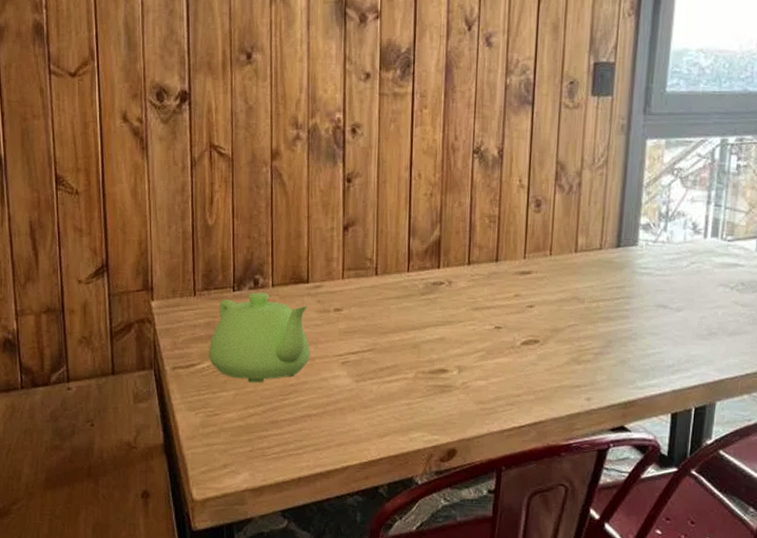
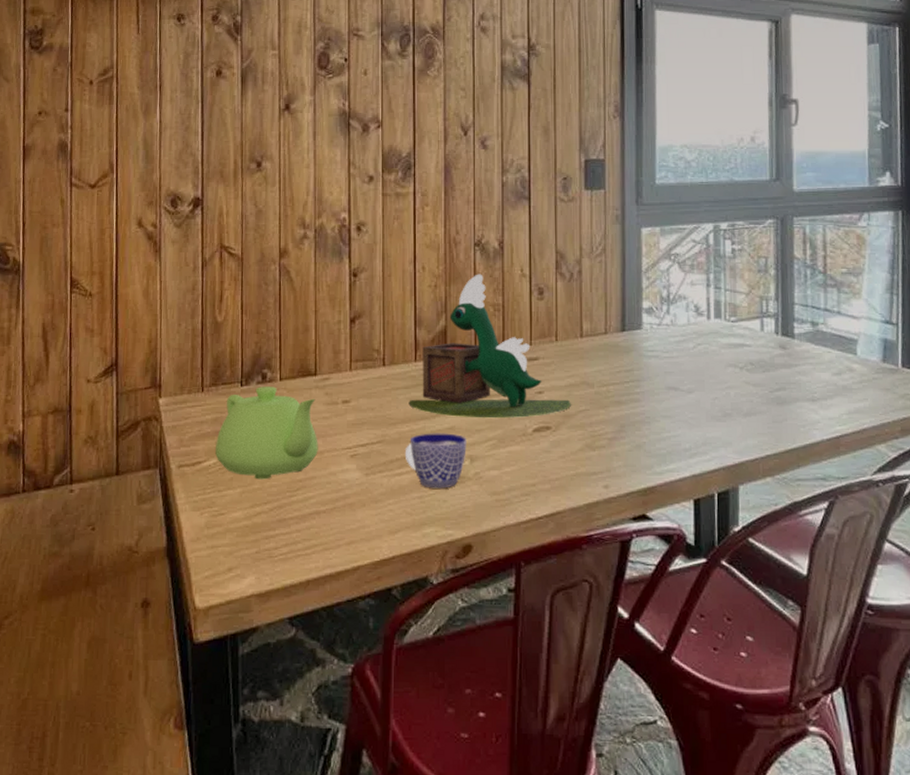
cup: none [394,343,456,397] -> present [404,433,466,489]
plant pot: none [400,183,560,331] -> present [409,274,571,418]

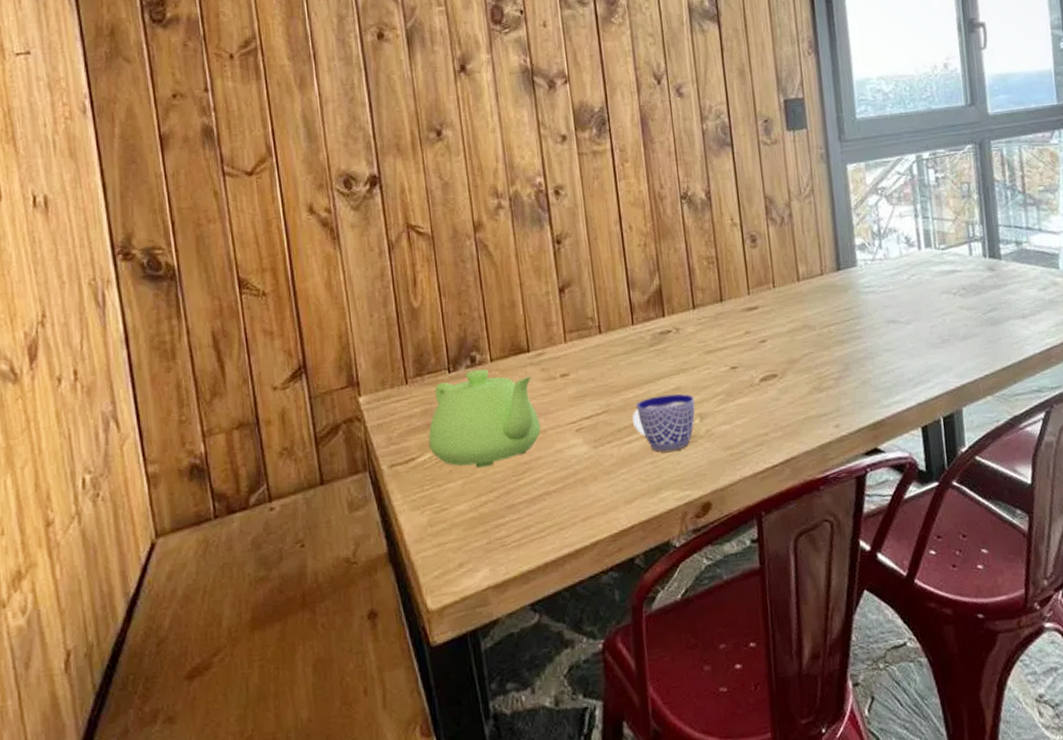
plant pot: present [409,274,571,418] -> none [630,227,795,377]

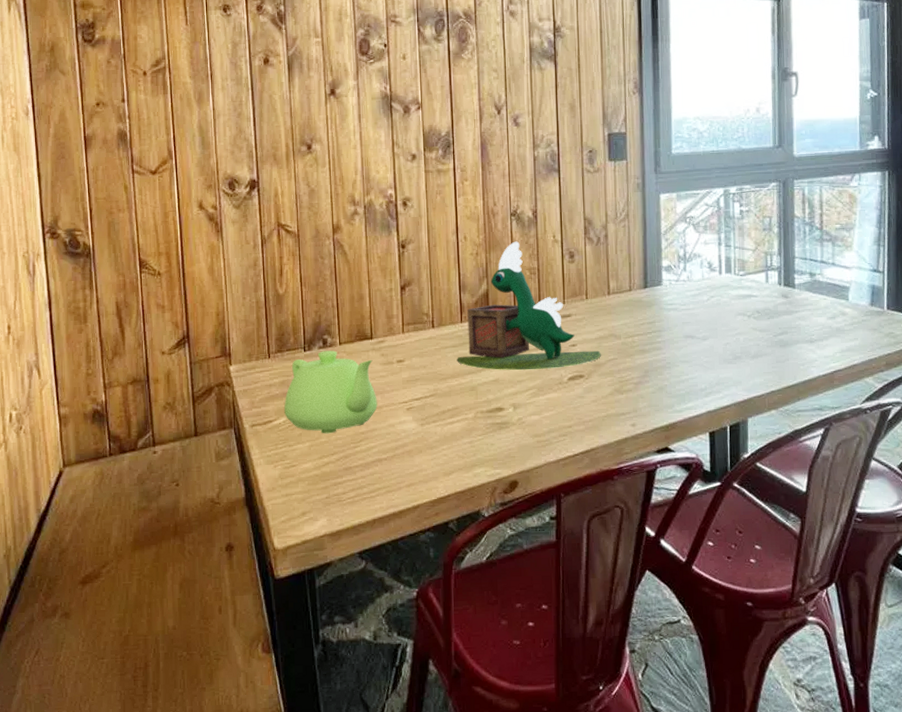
plant pot: none [630,227,795,377] -> present [457,241,601,371]
cup: present [632,394,695,452] -> none [455,385,510,434]

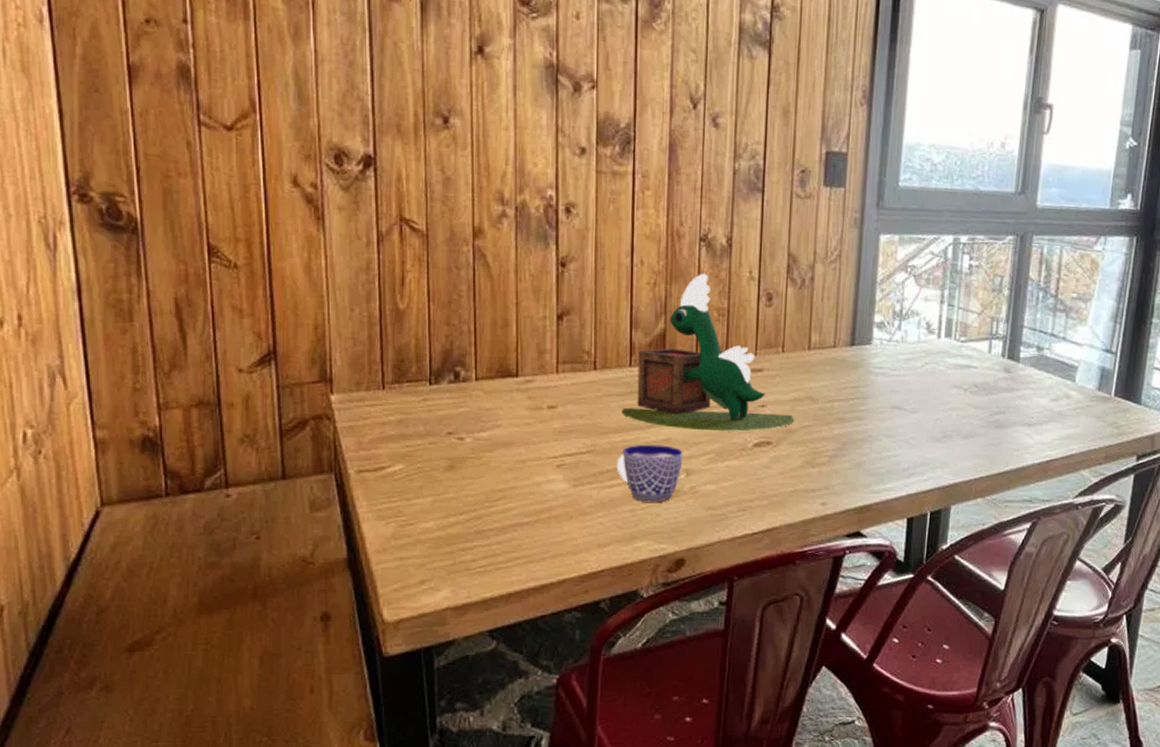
teapot: present [284,350,377,434] -> none [401,386,521,489]
cup: none [455,385,510,434] -> present [616,444,683,502]

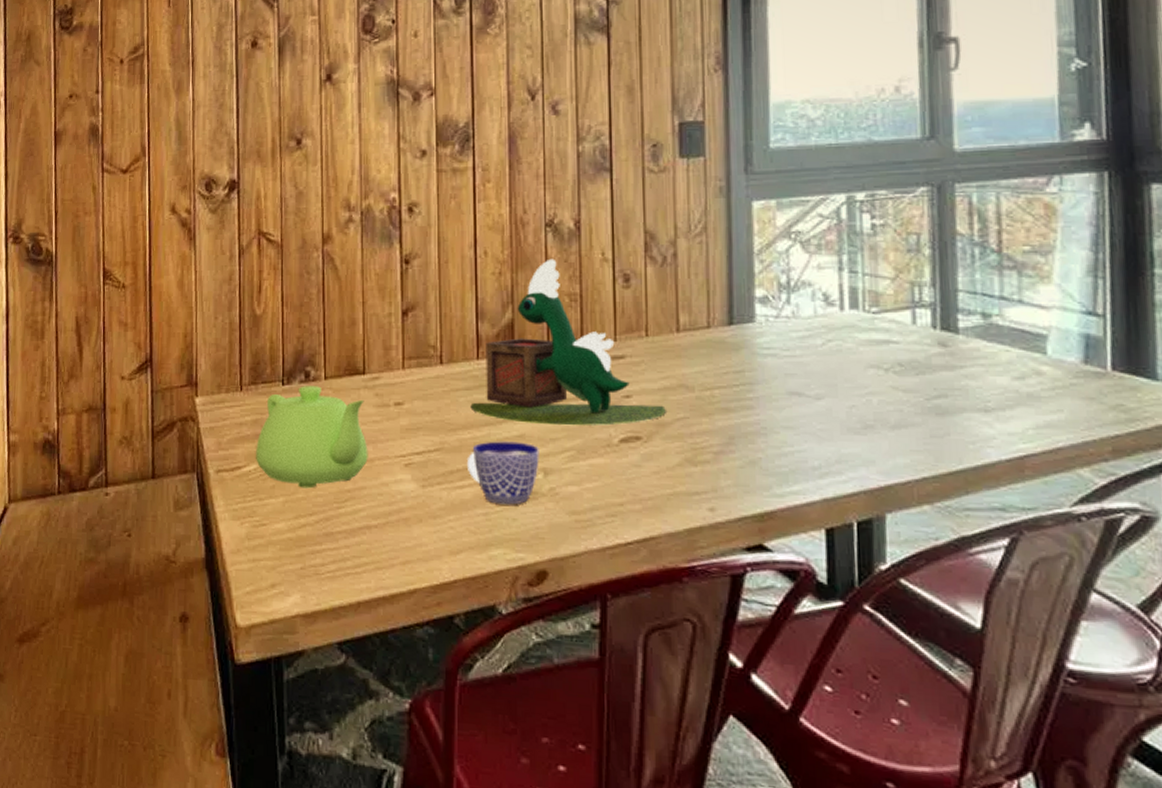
teapot: none [401,386,521,489] -> present [256,386,368,489]

